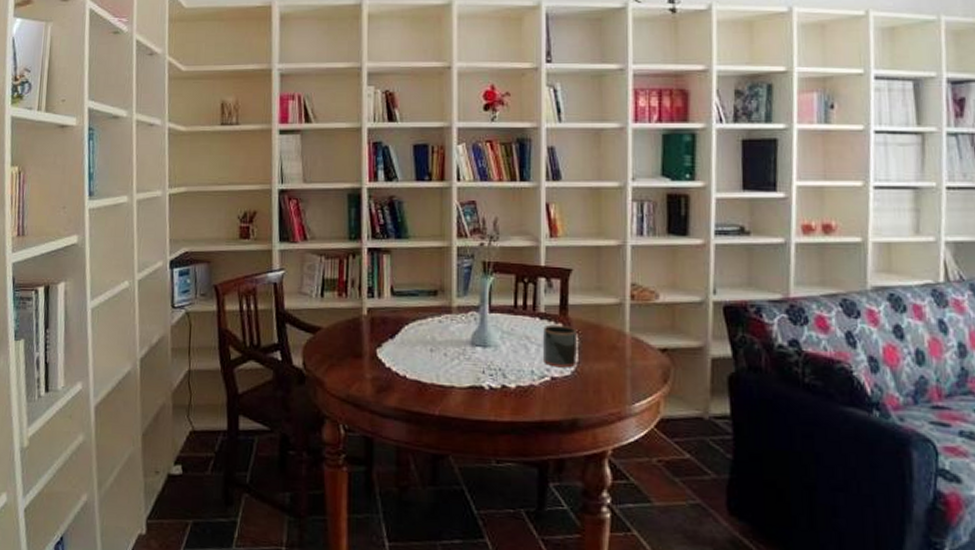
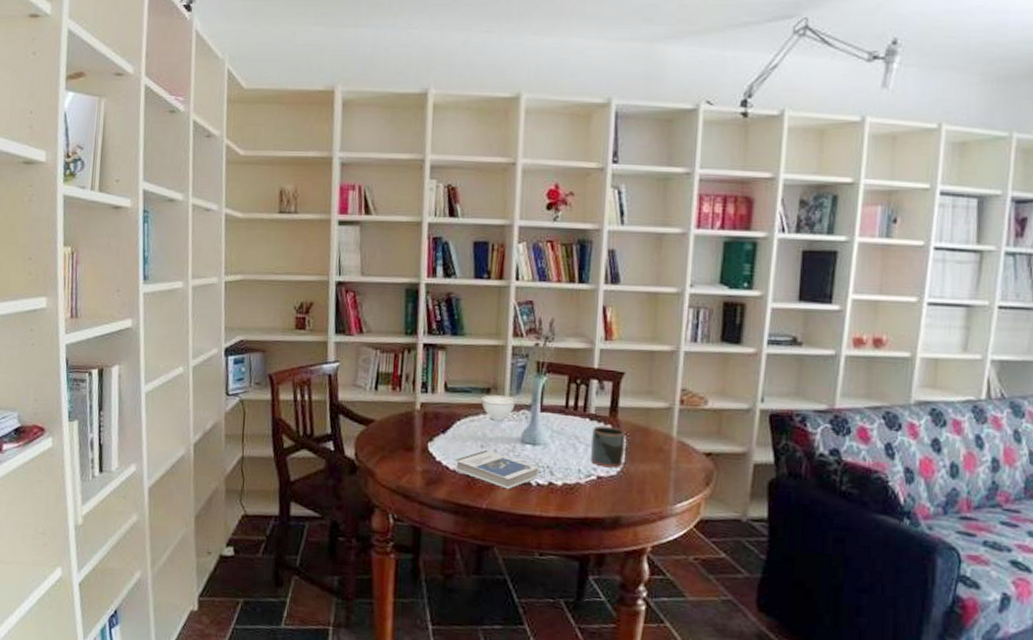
hardback book: none [404,355,492,394] -> present [454,450,540,489]
bowl: none [429,297,464,324] -> present [481,395,517,421]

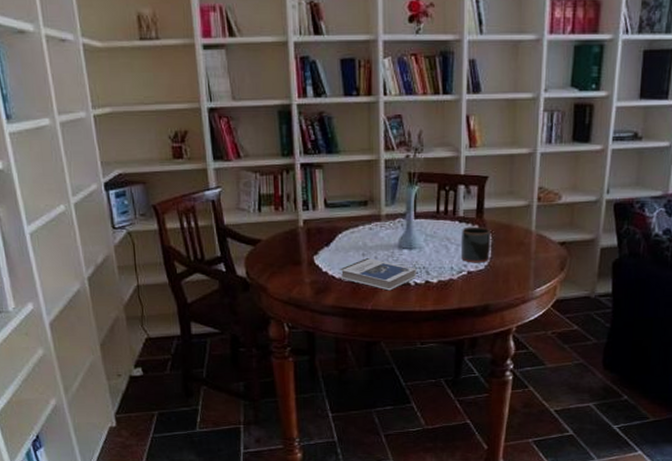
bowl: present [481,395,517,421] -> none [360,207,392,230]

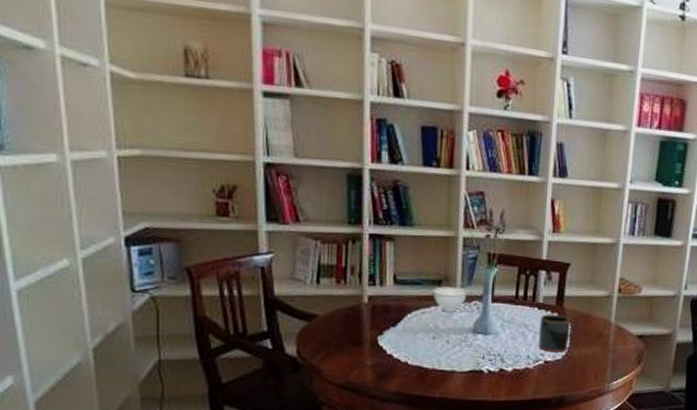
hardback book: present [339,258,417,291] -> none [405,342,491,378]
bowl: none [360,207,392,230] -> present [432,286,468,312]

